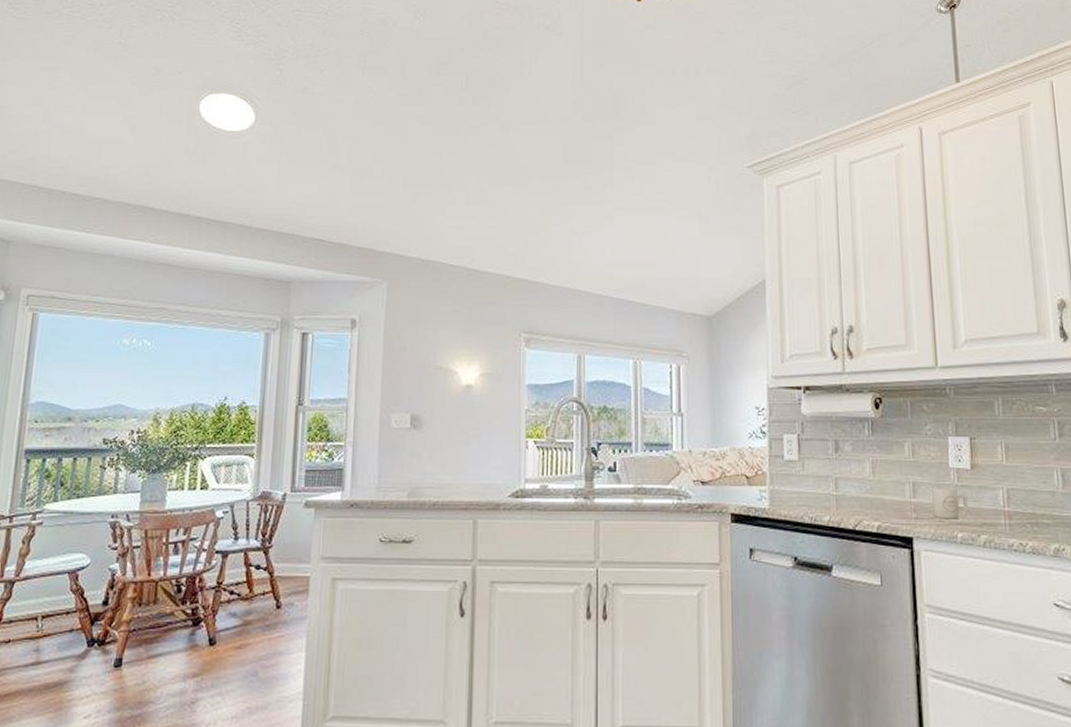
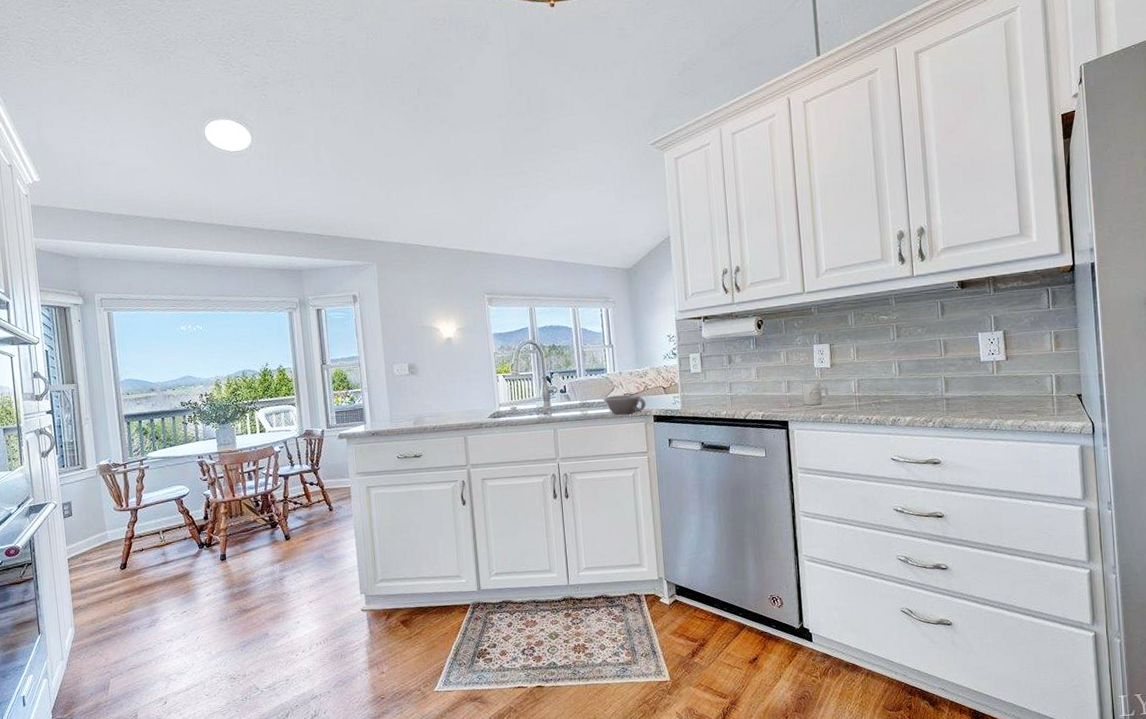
cup: none [664,482,722,510] -> present [603,394,646,416]

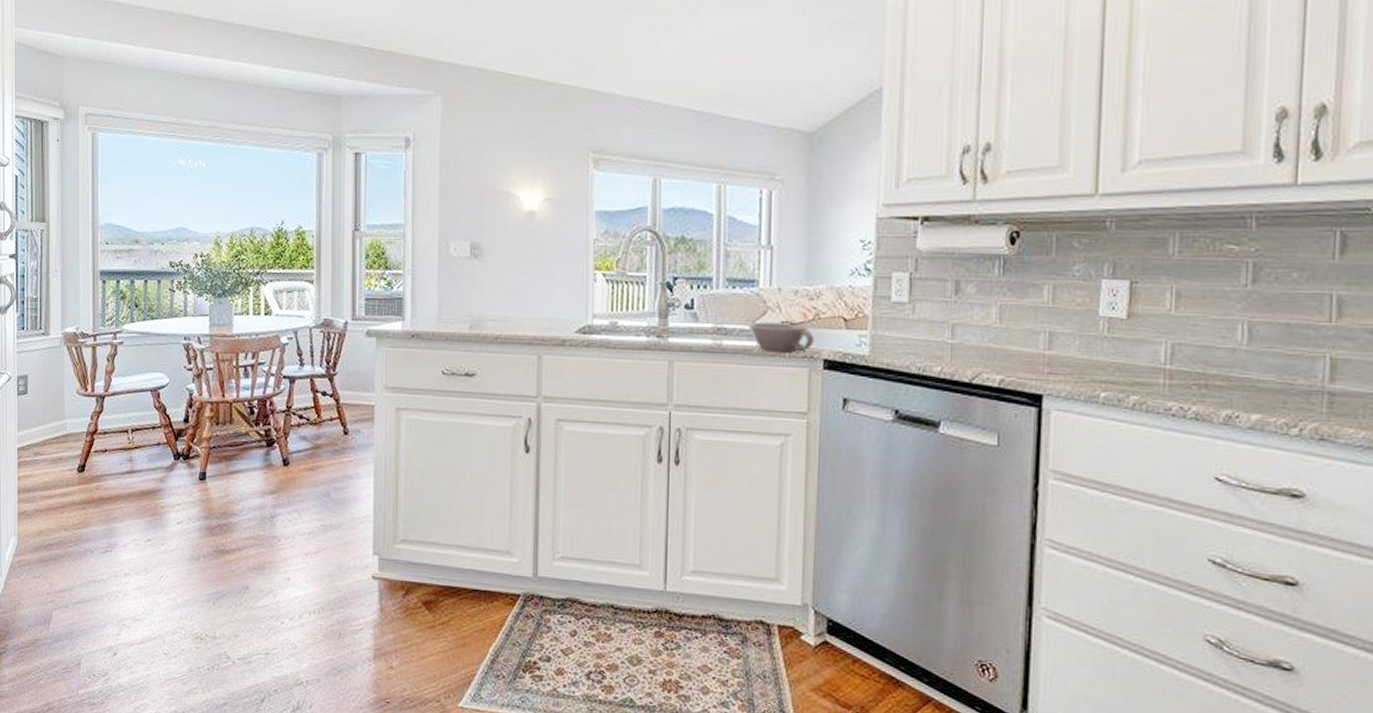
mug: present [801,381,829,406] -> none [1070,337,1118,376]

